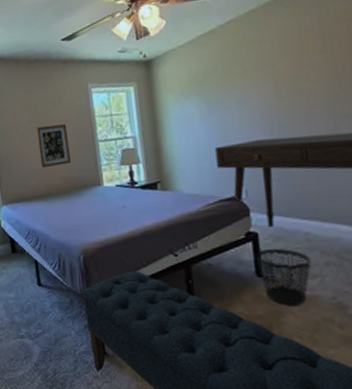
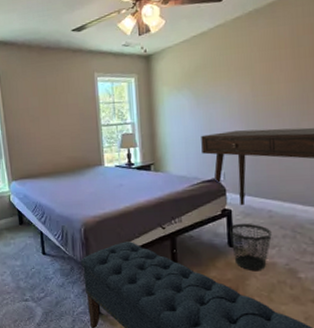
wall art: present [36,124,71,169] -> none [45,108,76,148]

